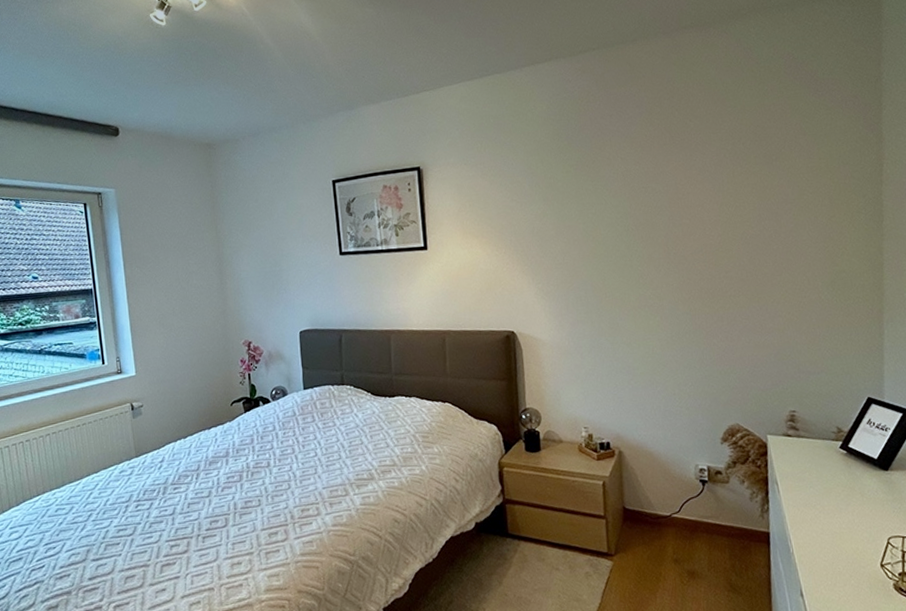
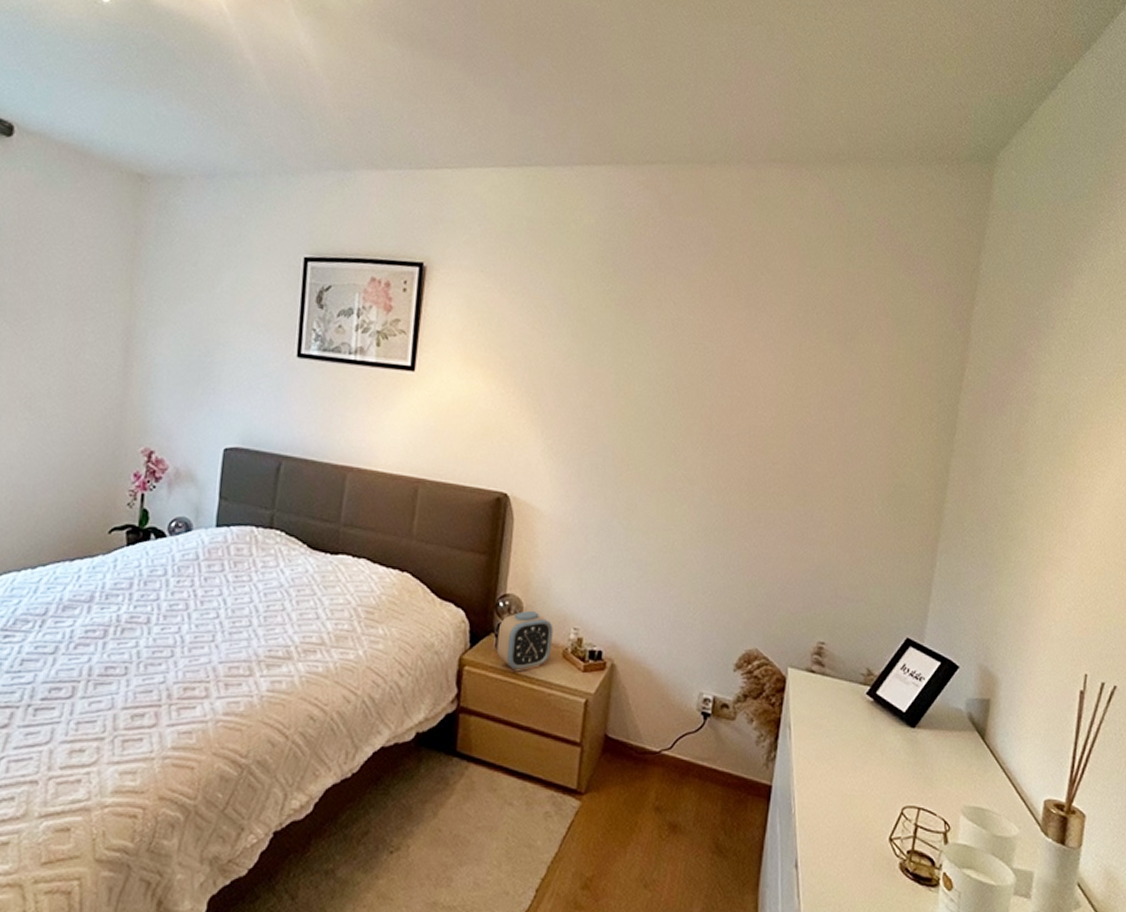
alarm clock: none [524,418,570,467] -> present [496,610,553,672]

